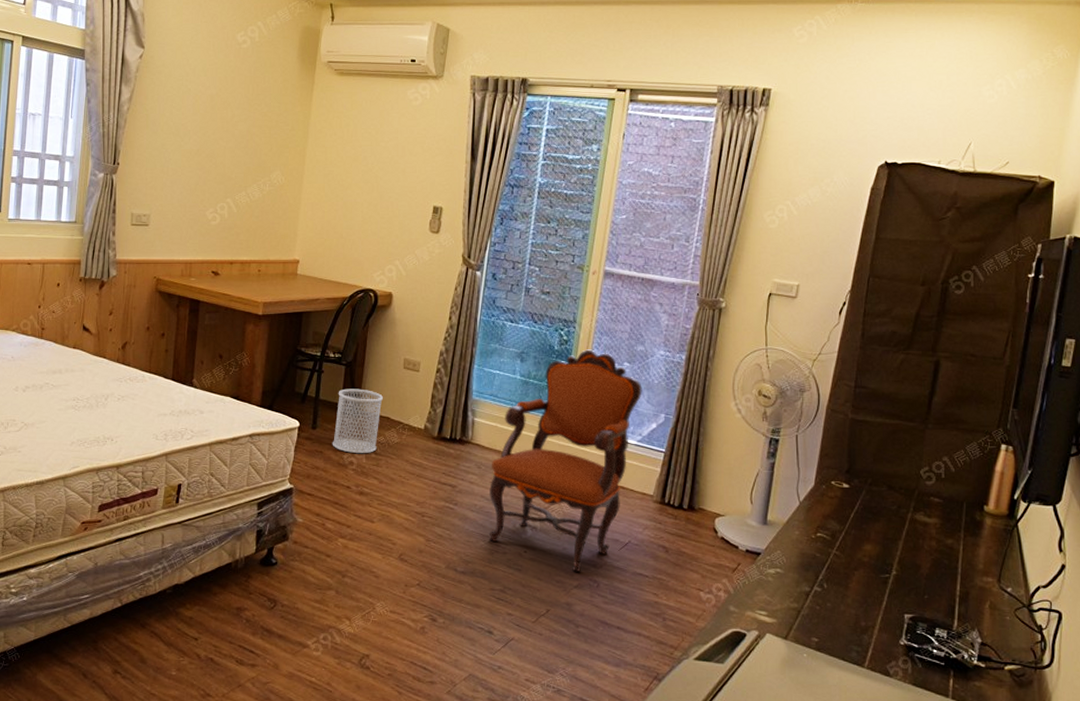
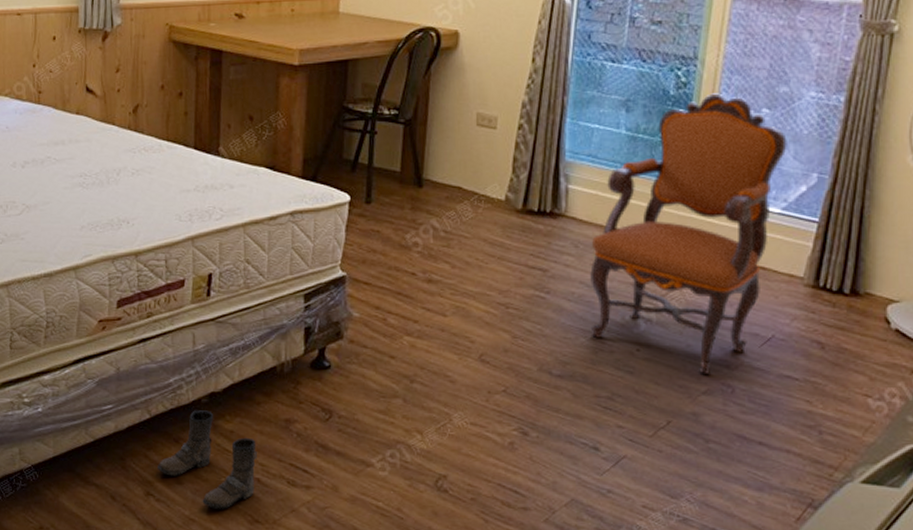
boots: none [125,600,212,685] -> present [158,410,258,509]
wastebasket: present [332,388,383,454] -> none [391,152,452,233]

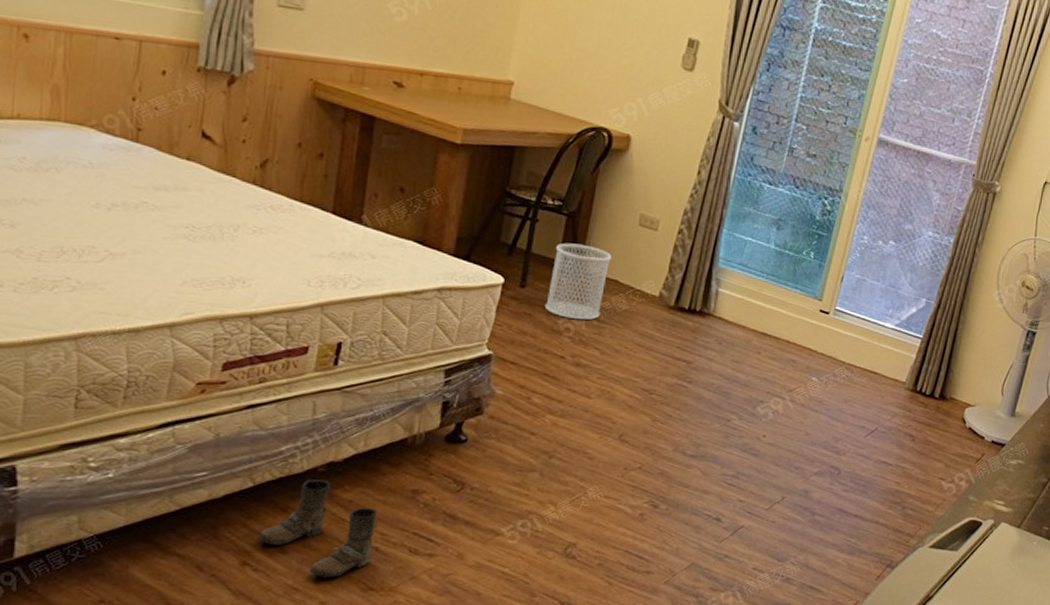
wastebasket: none [391,152,452,233] -> present [544,243,611,320]
armchair: present [590,93,787,374] -> none [725,223,906,459]

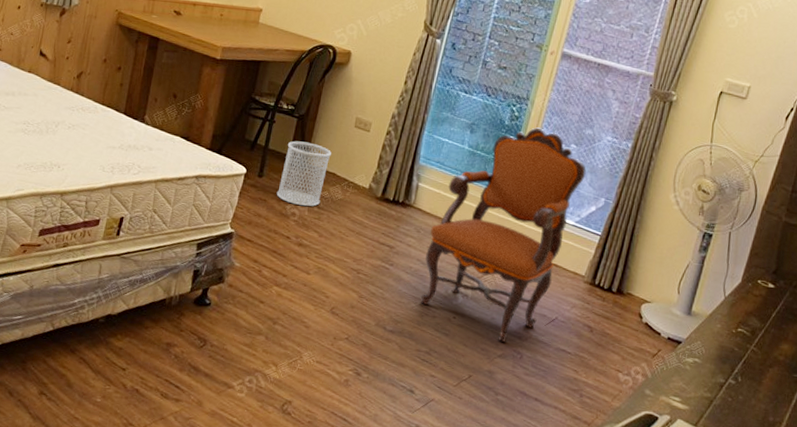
boots: present [258,479,379,578] -> none [53,328,140,412]
armchair: none [725,223,906,459] -> present [421,127,586,342]

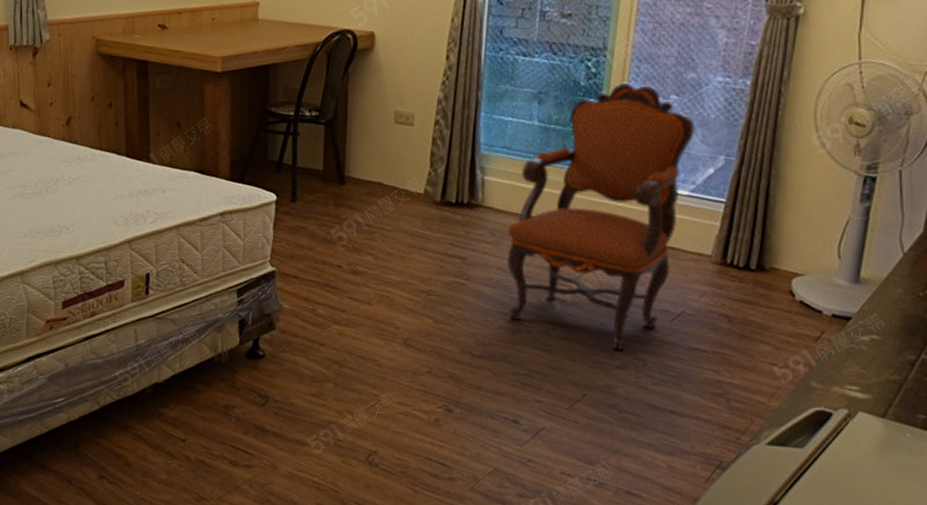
wastebasket: present [276,140,331,207] -> none [316,151,372,228]

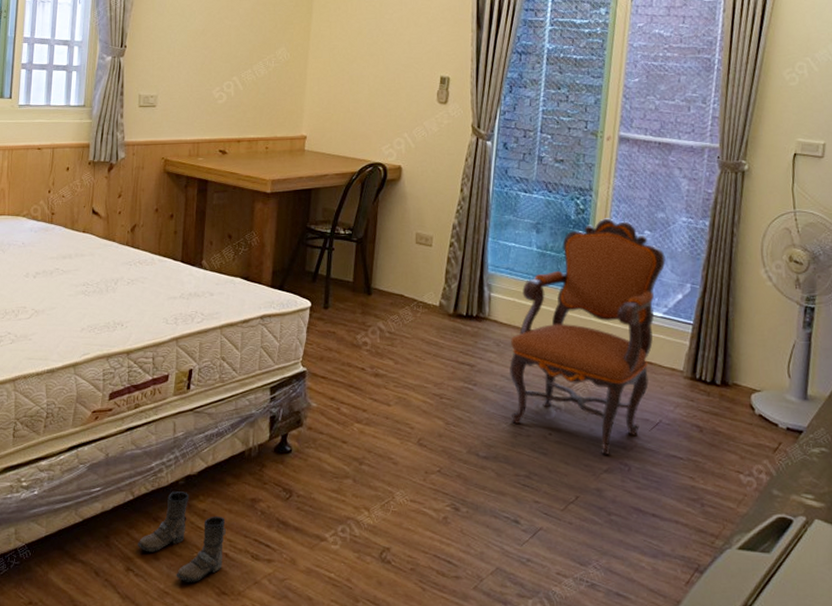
boots: none [109,400,201,489] -> present [138,491,227,582]

